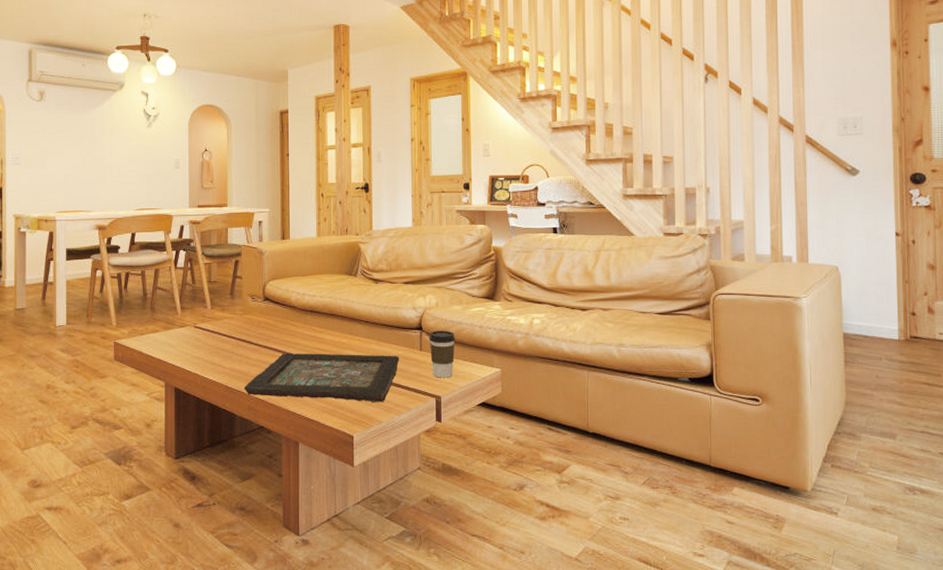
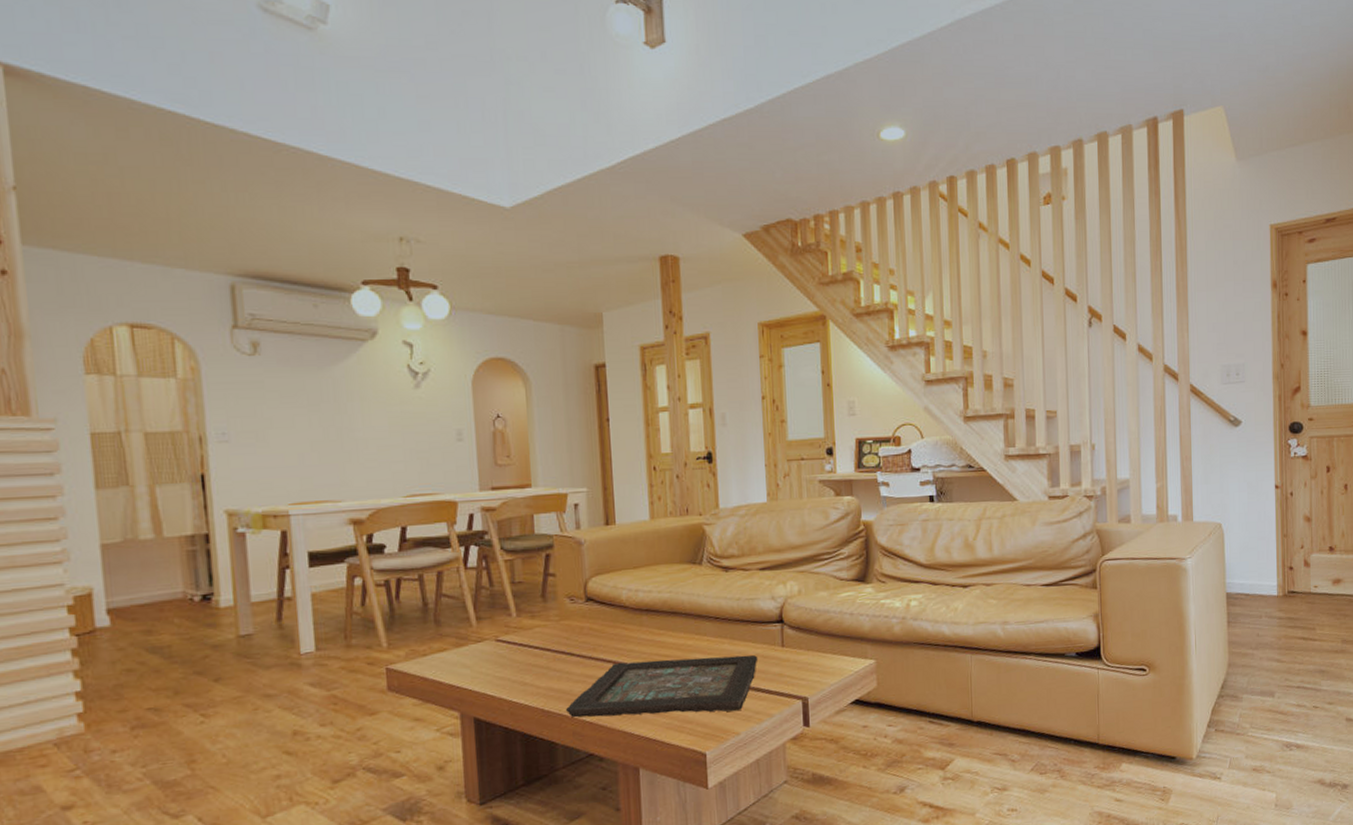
coffee cup: present [429,330,456,378] -> none [791,621,823,677]

